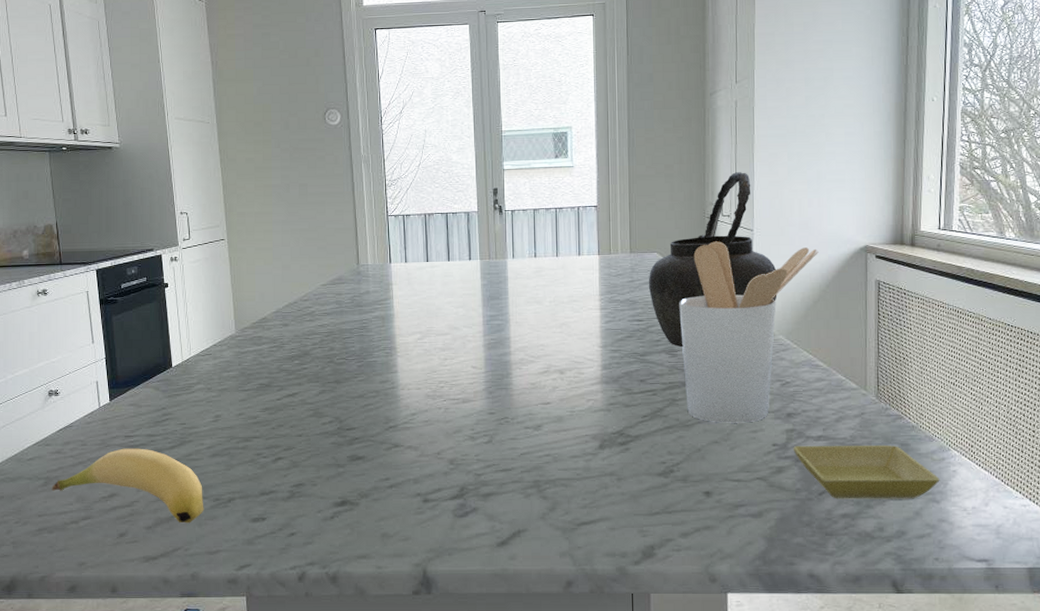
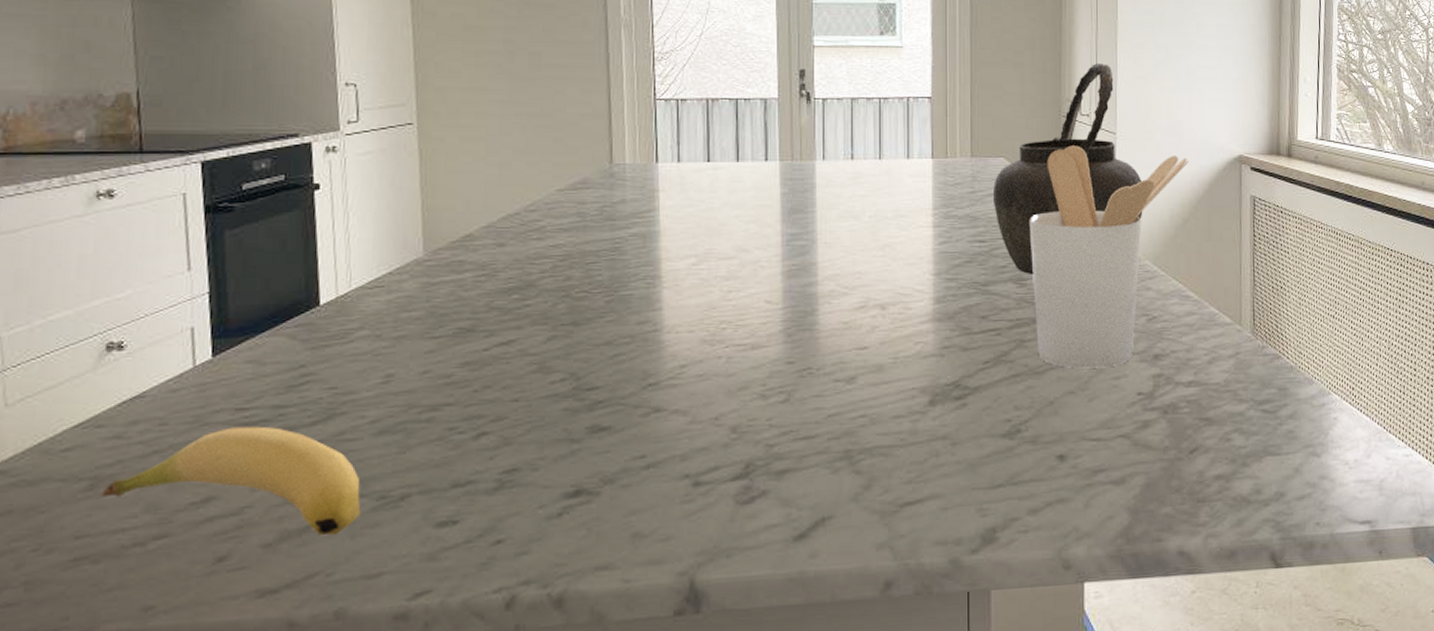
saucer: present [793,445,940,499] -> none [1161,390,1320,458]

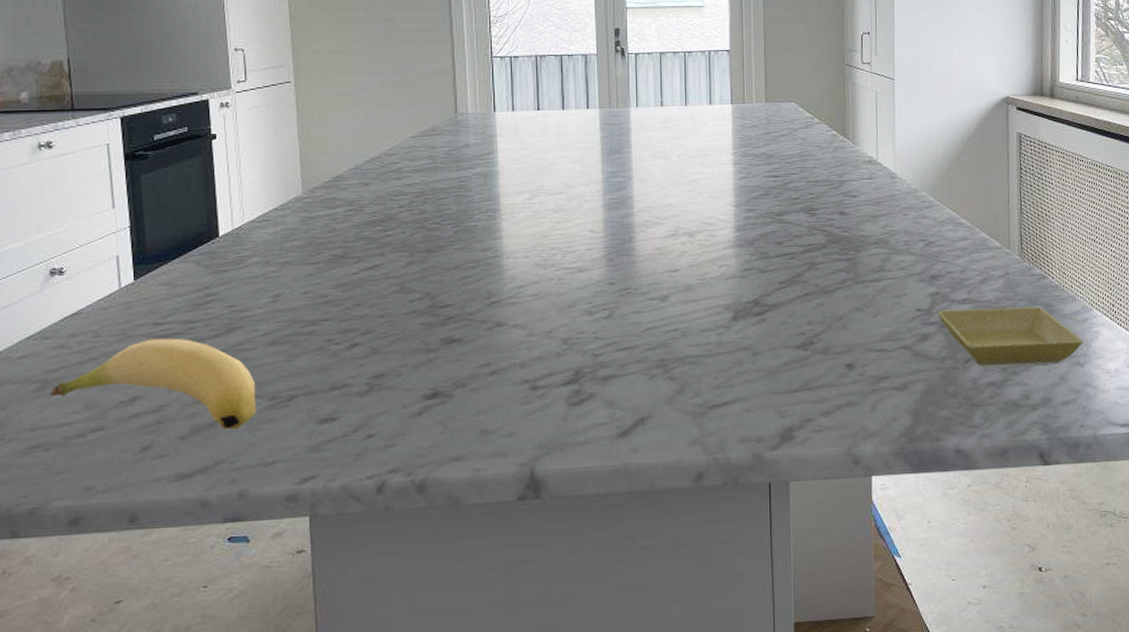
kettle: present [992,63,1143,274] -> none [785,17,920,205]
utensil holder: present [1029,145,1189,369] -> none [818,90,960,288]
saucer: none [1161,390,1320,458] -> present [938,306,1084,367]

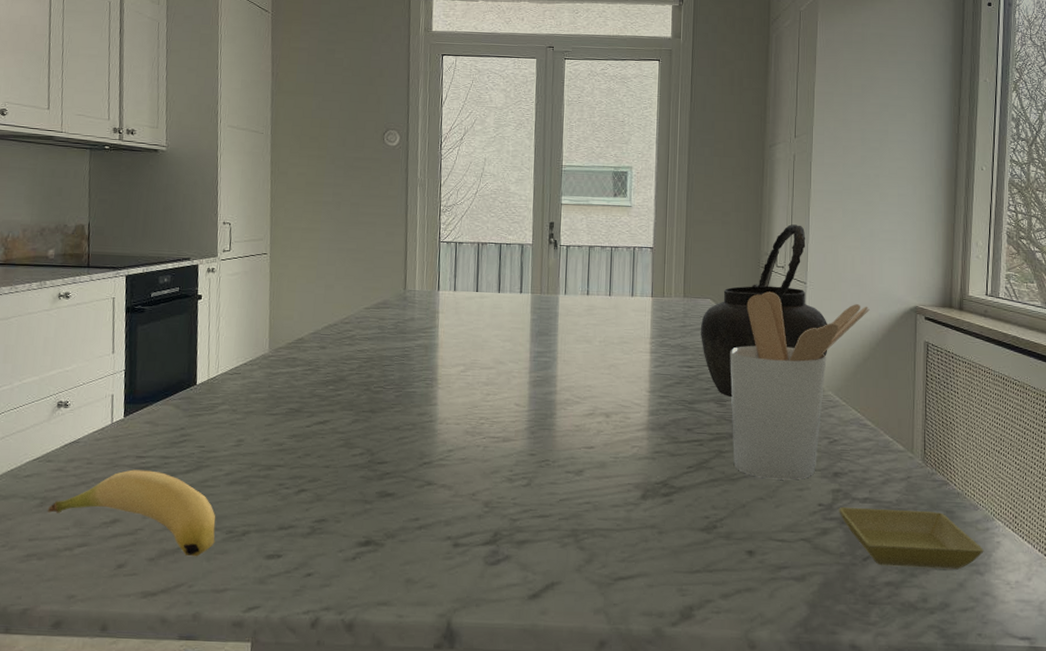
kettle: none [785,17,920,205] -> present [700,224,828,397]
utensil holder: none [818,90,960,288] -> present [730,291,870,480]

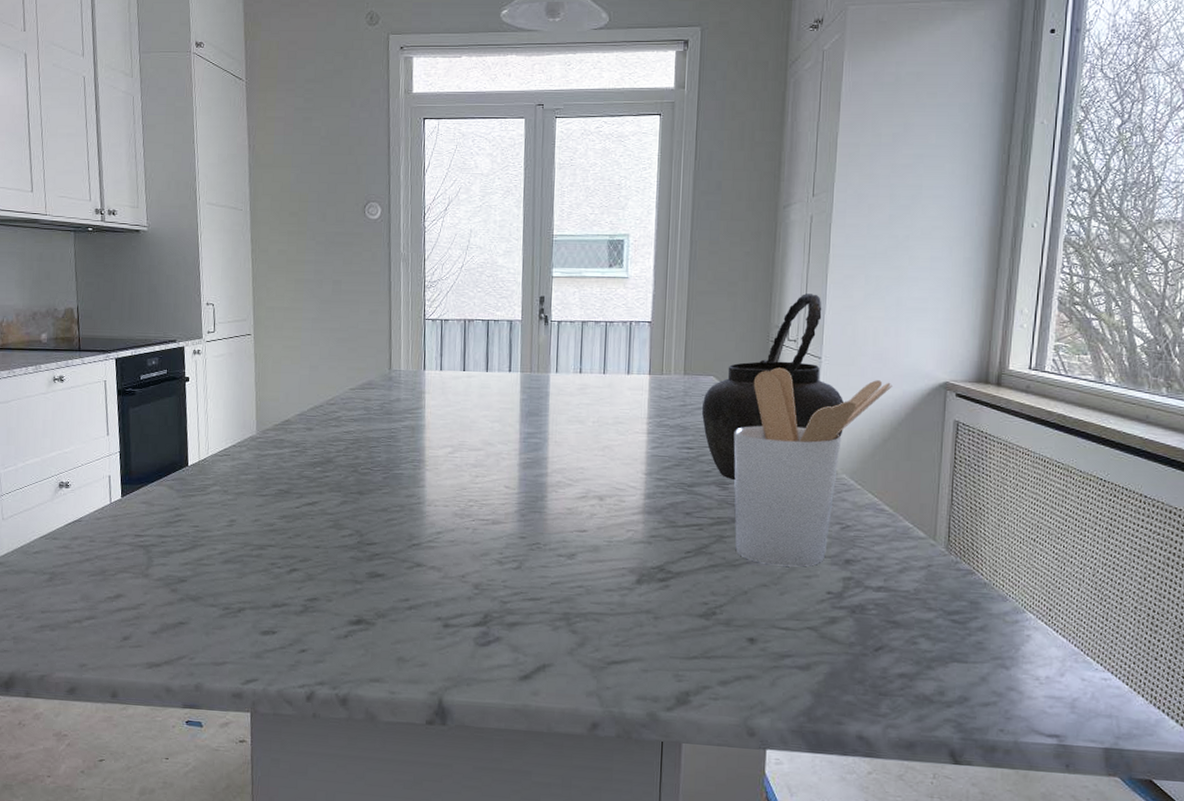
banana: present [47,469,216,557] -> none [56,547,213,632]
saucer: present [839,507,984,570] -> none [849,596,1011,663]

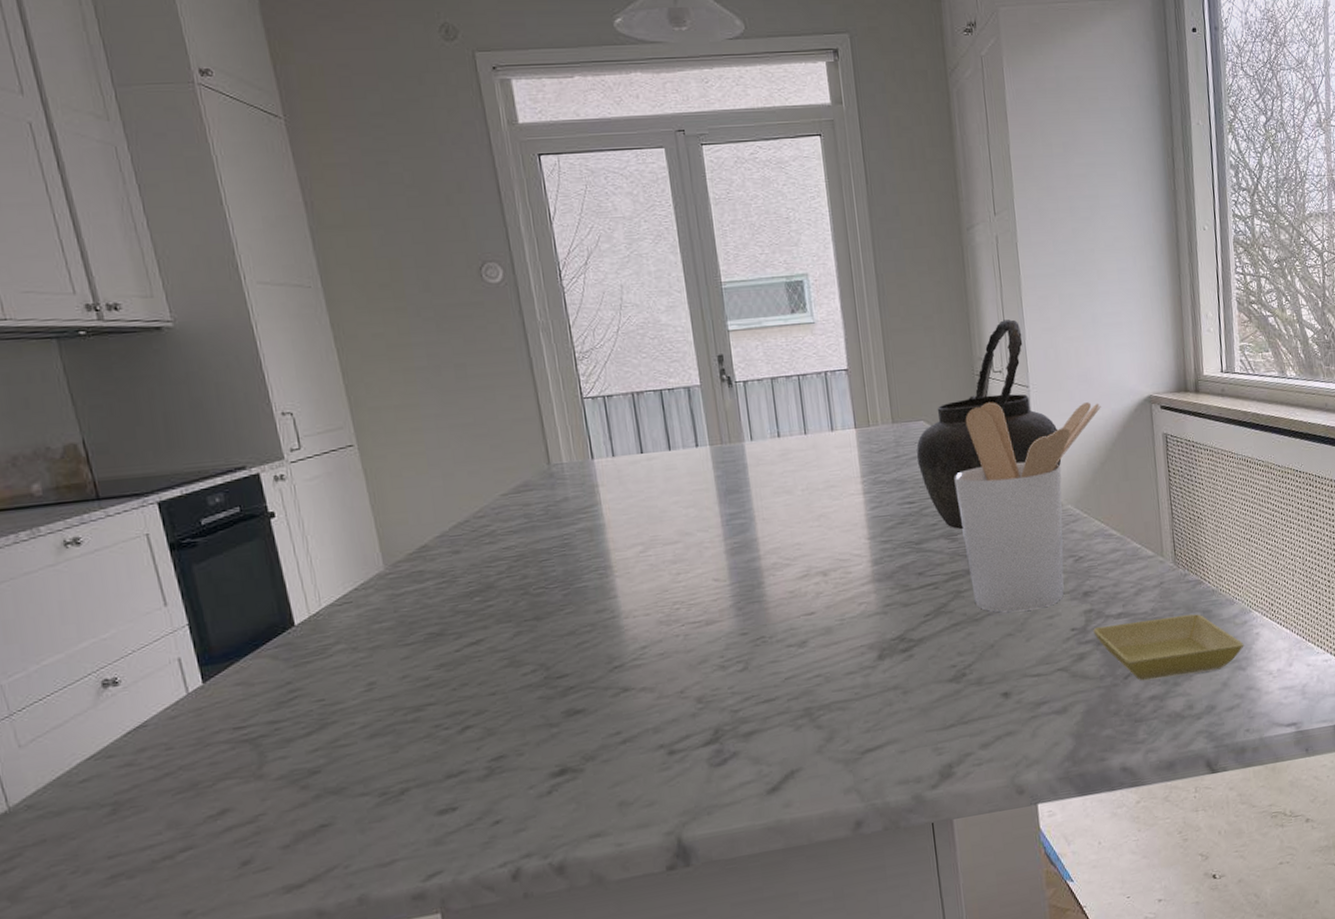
saucer: none [849,596,1011,663] -> present [1093,614,1244,681]

